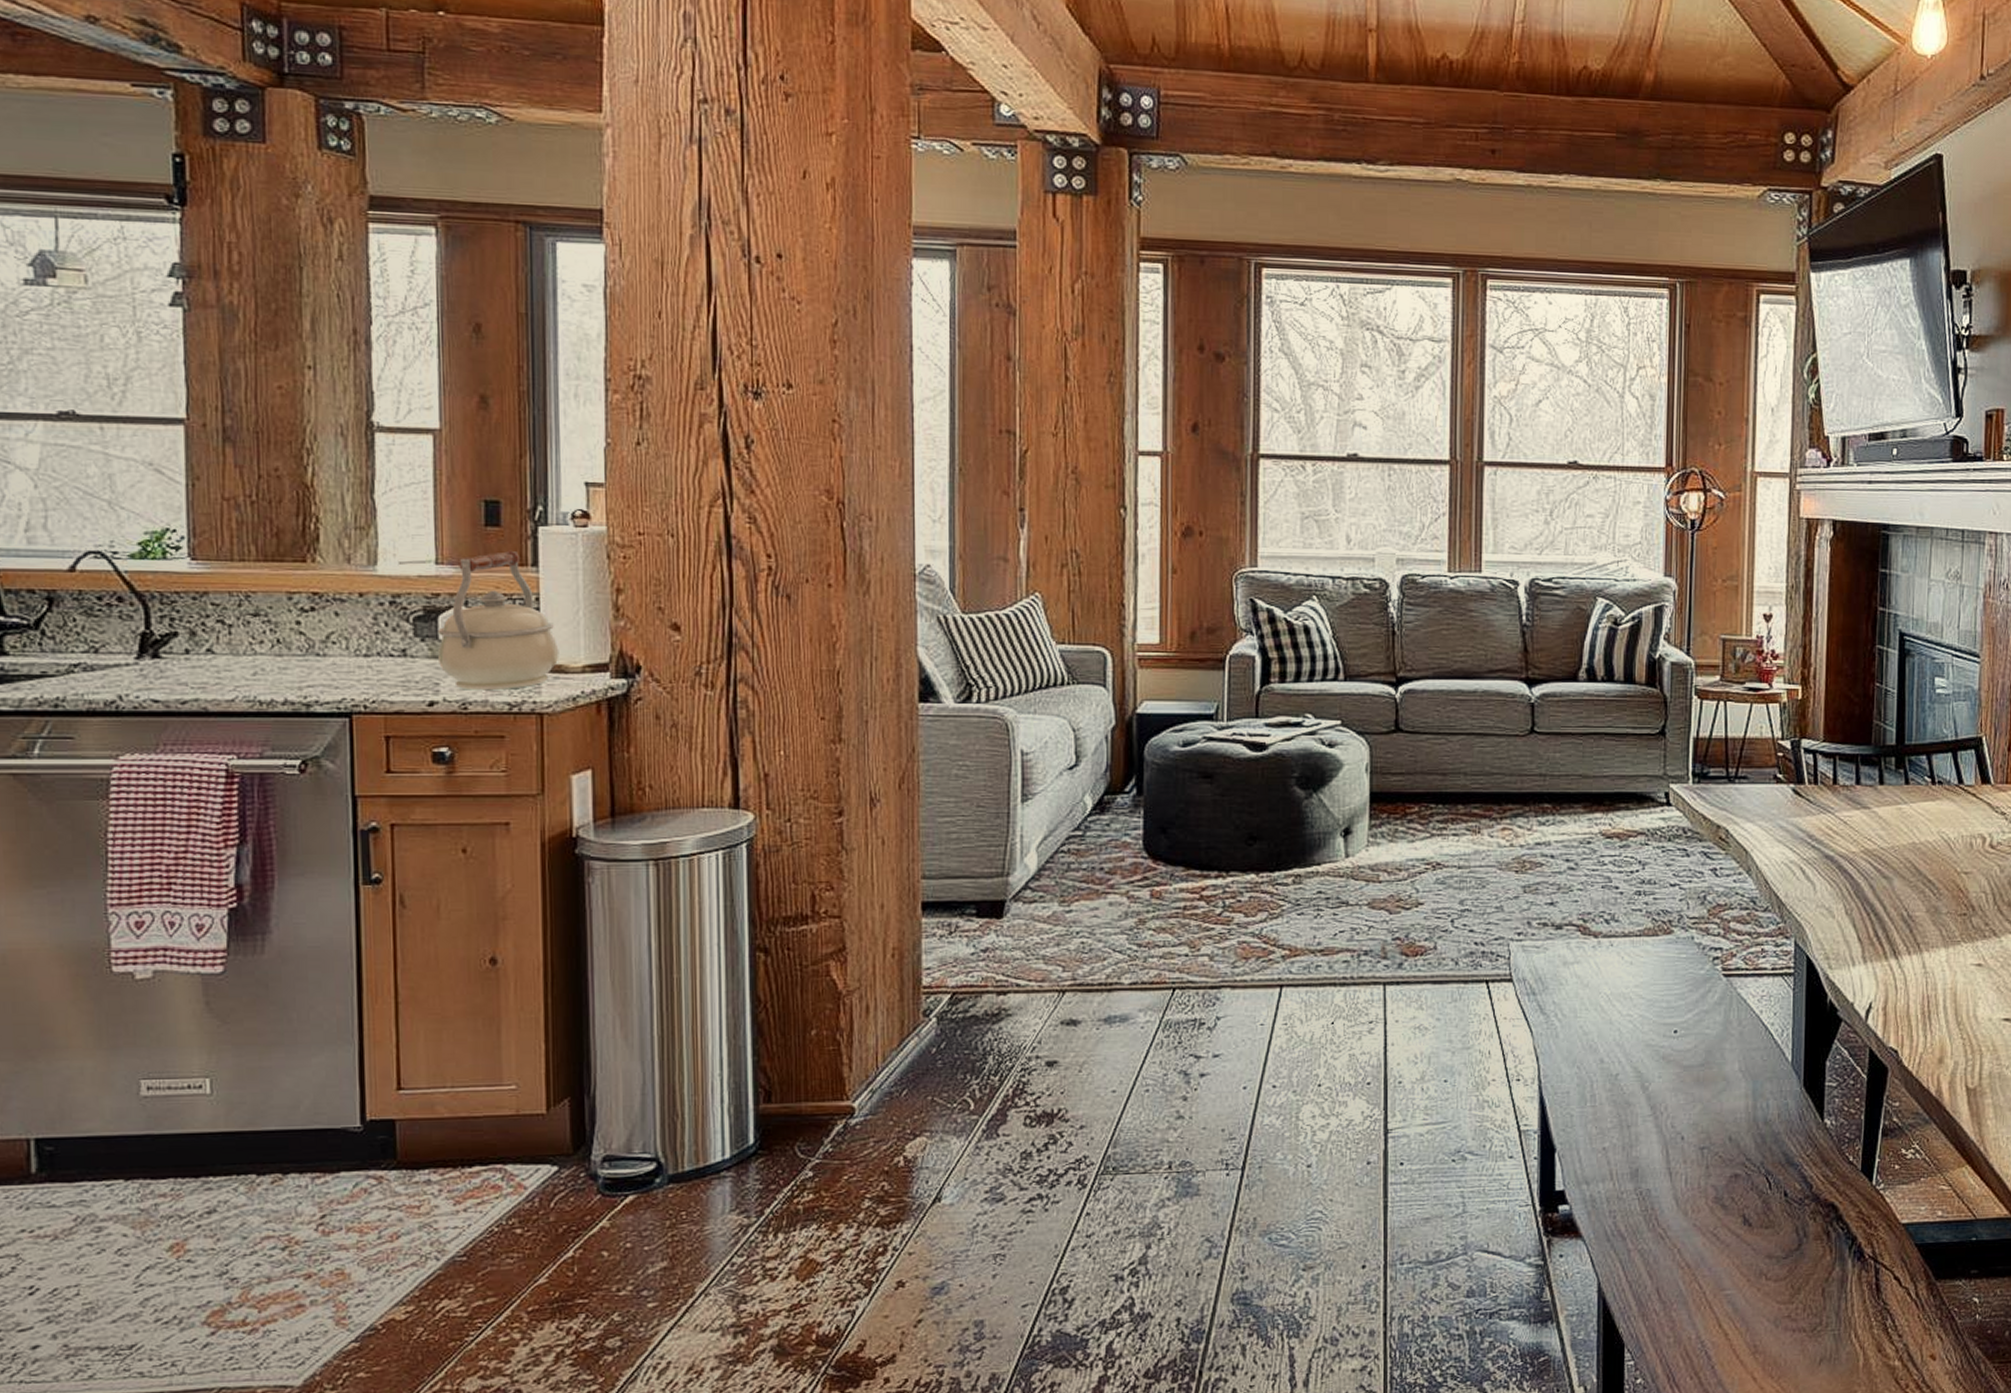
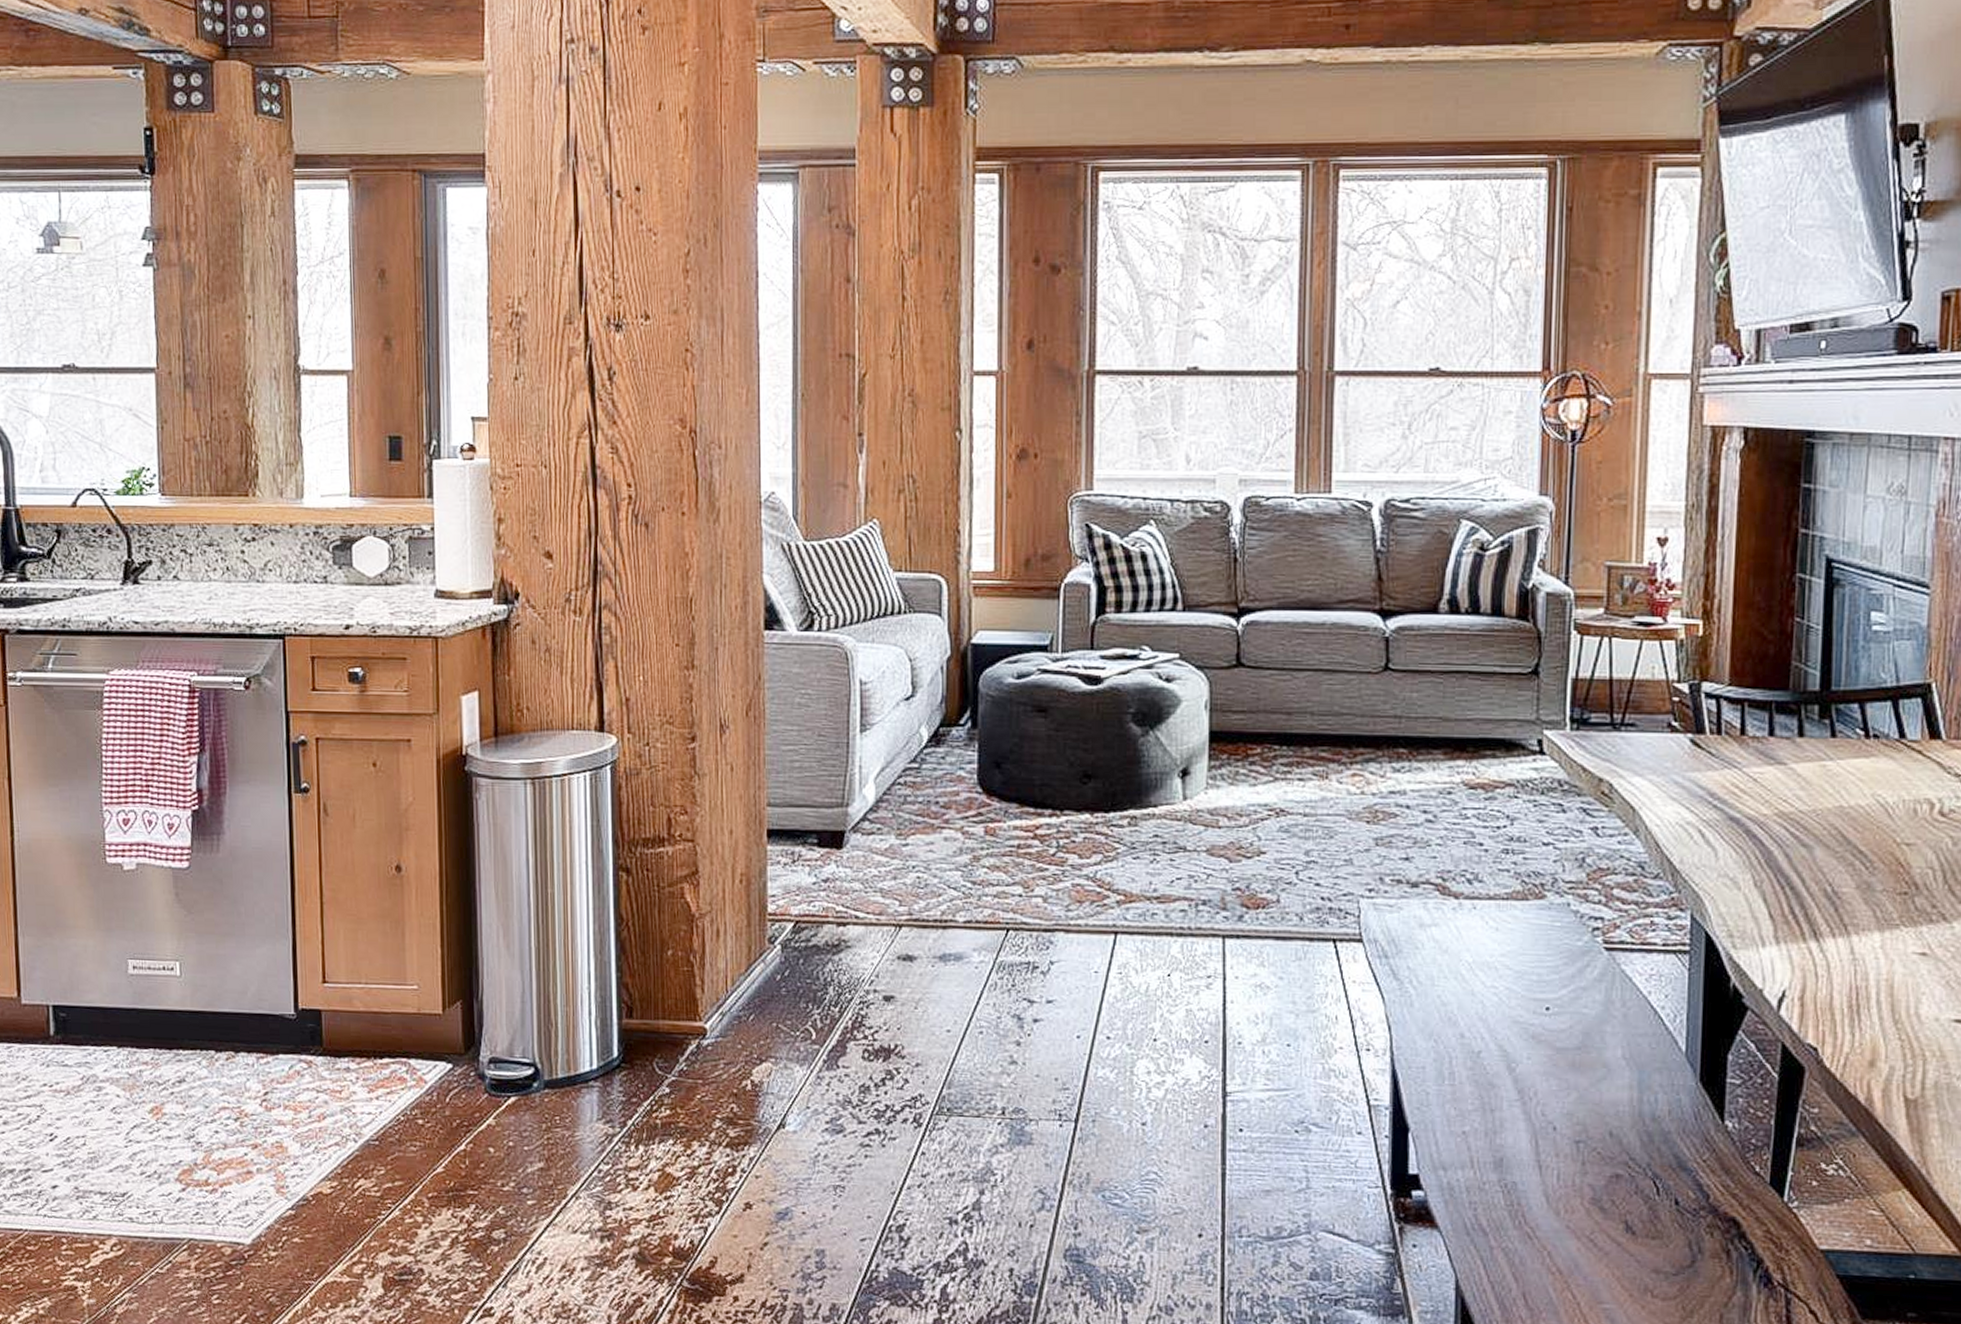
kettle: present [437,550,559,691] -> none [351,483,451,615]

